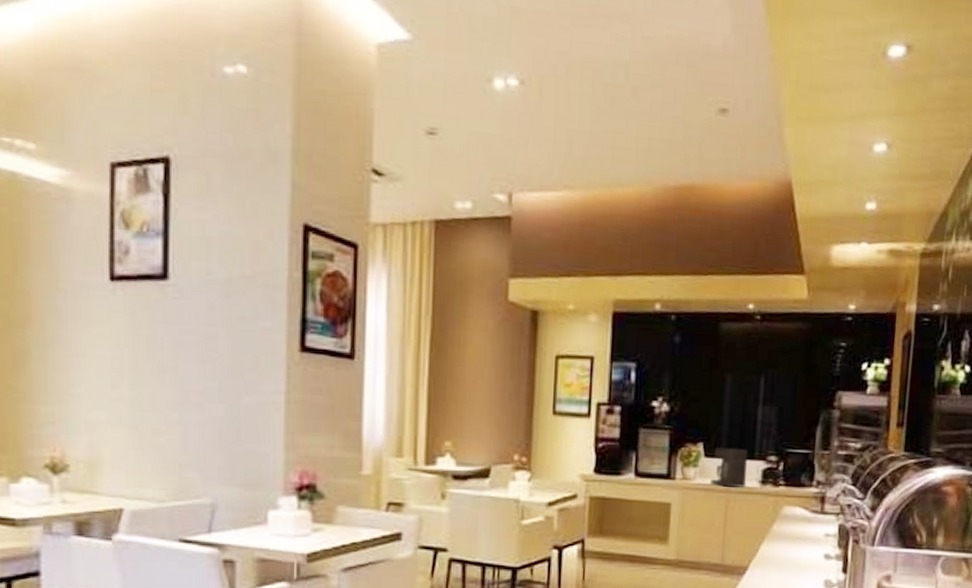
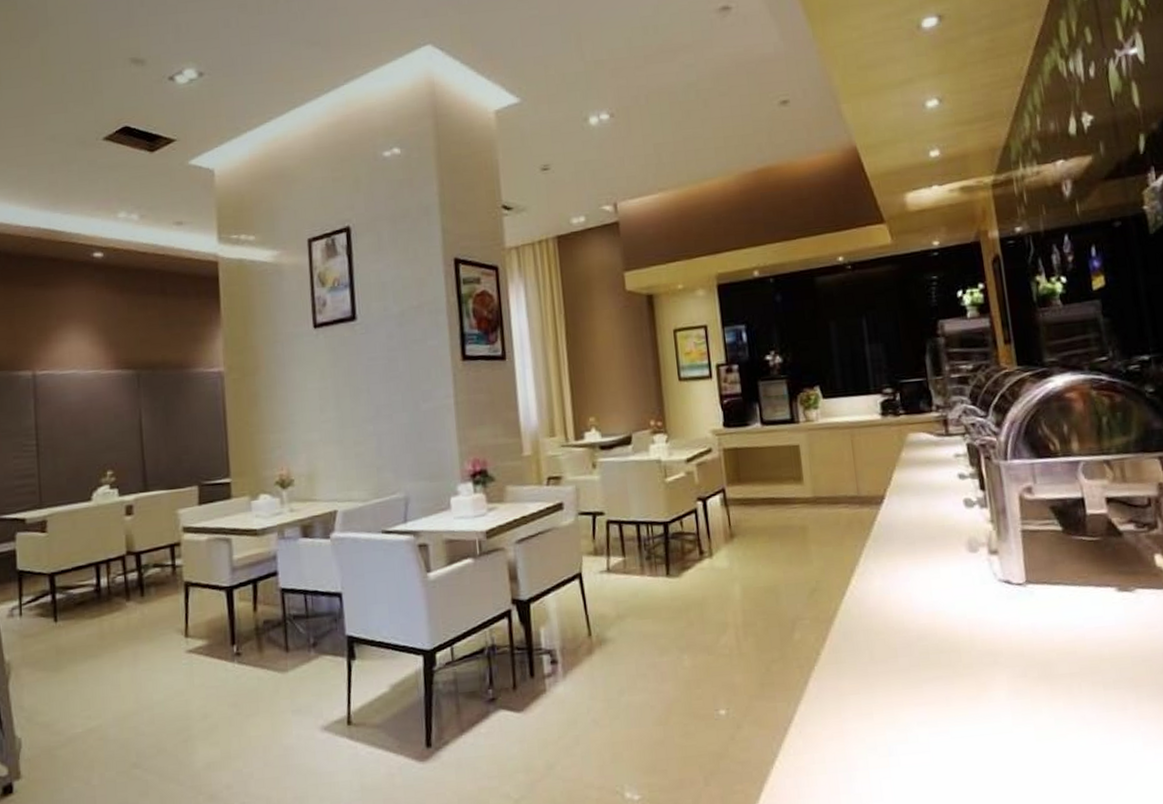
coffee maker: present [710,446,748,488] -> none [831,385,868,424]

